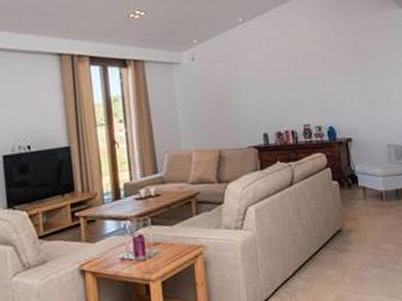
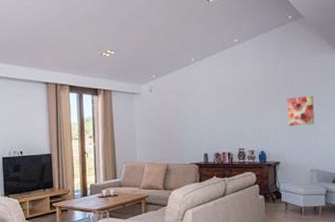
wall art: none [352,57,385,95] -> present [286,95,314,126]

